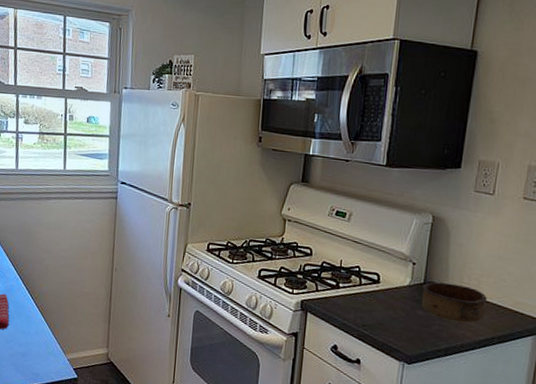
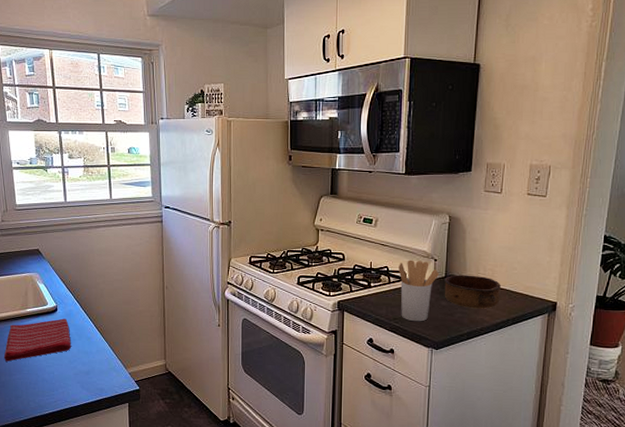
utensil holder: none [371,261,418,332] -> present [398,260,440,322]

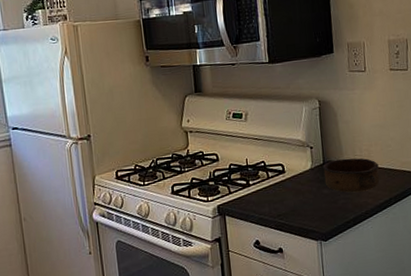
utensil holder: present [398,260,440,322] -> none [275,150,318,216]

